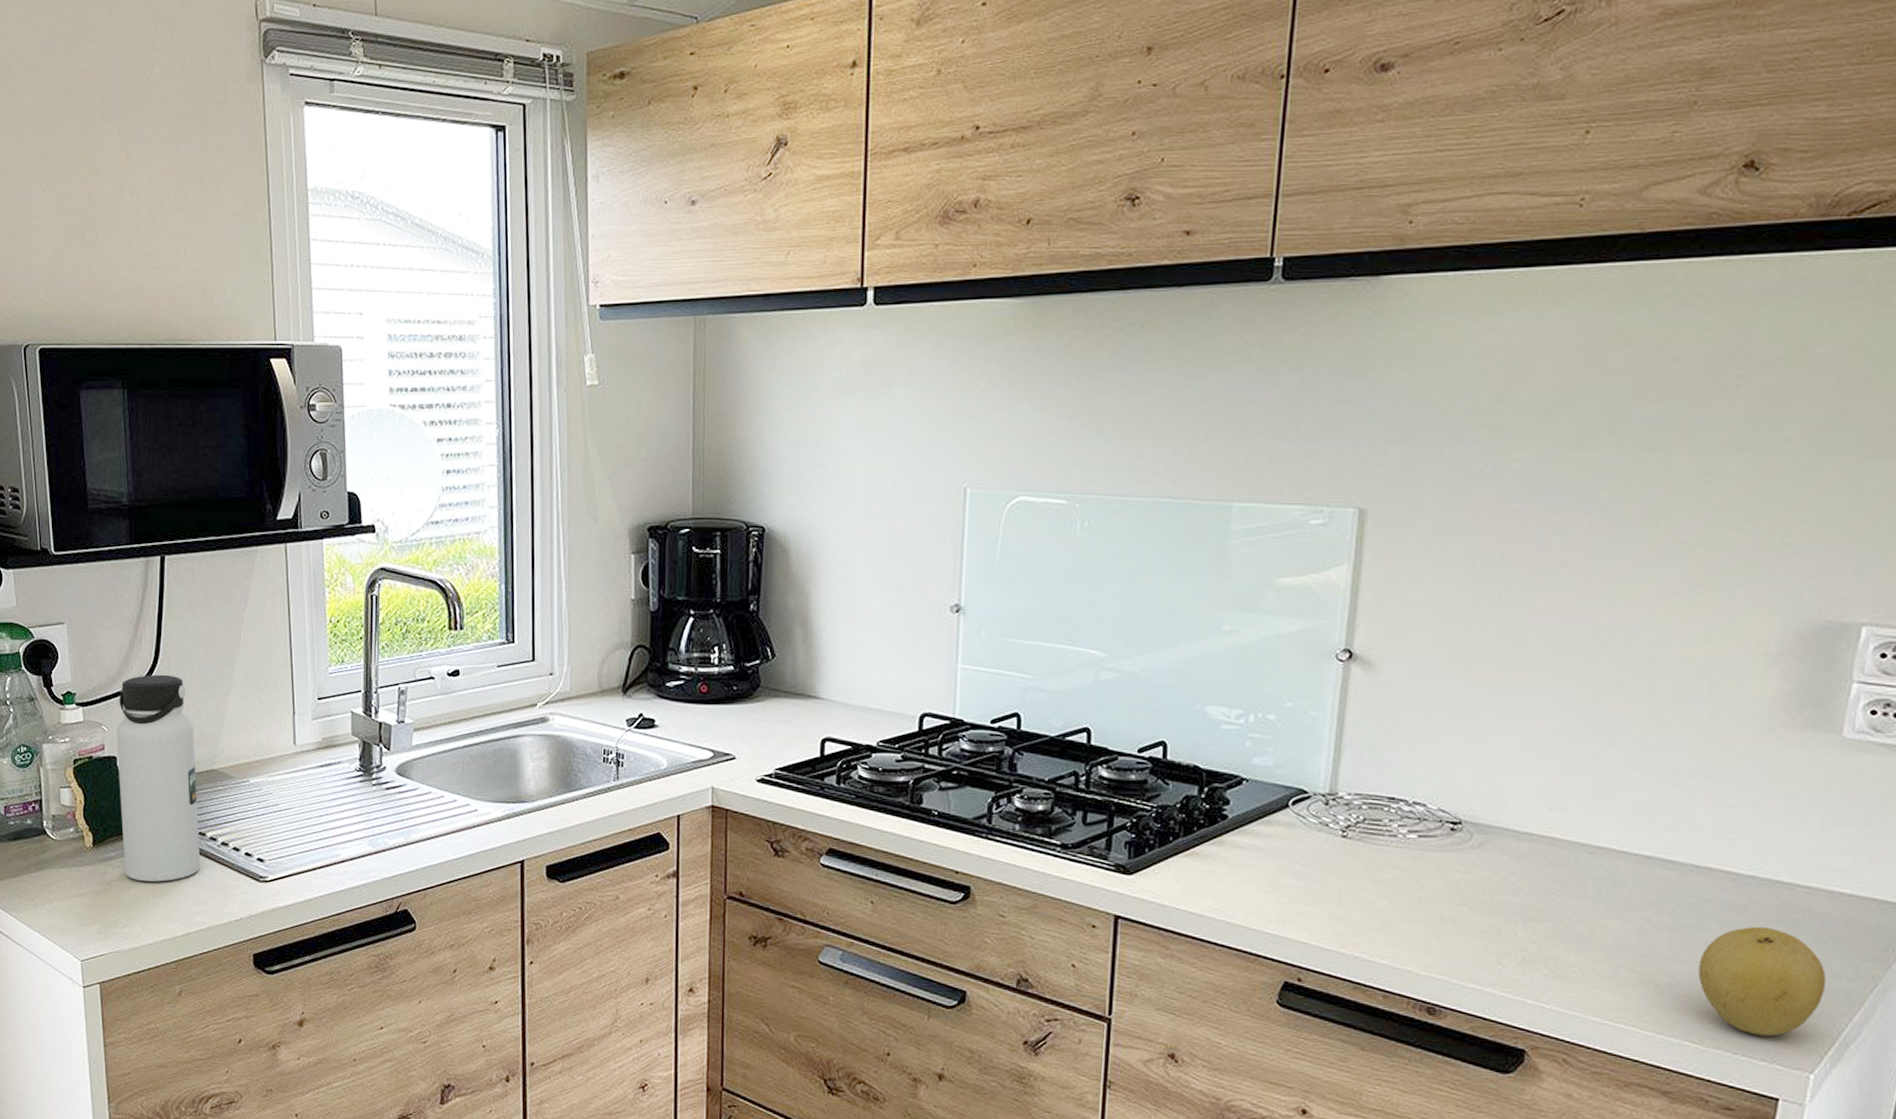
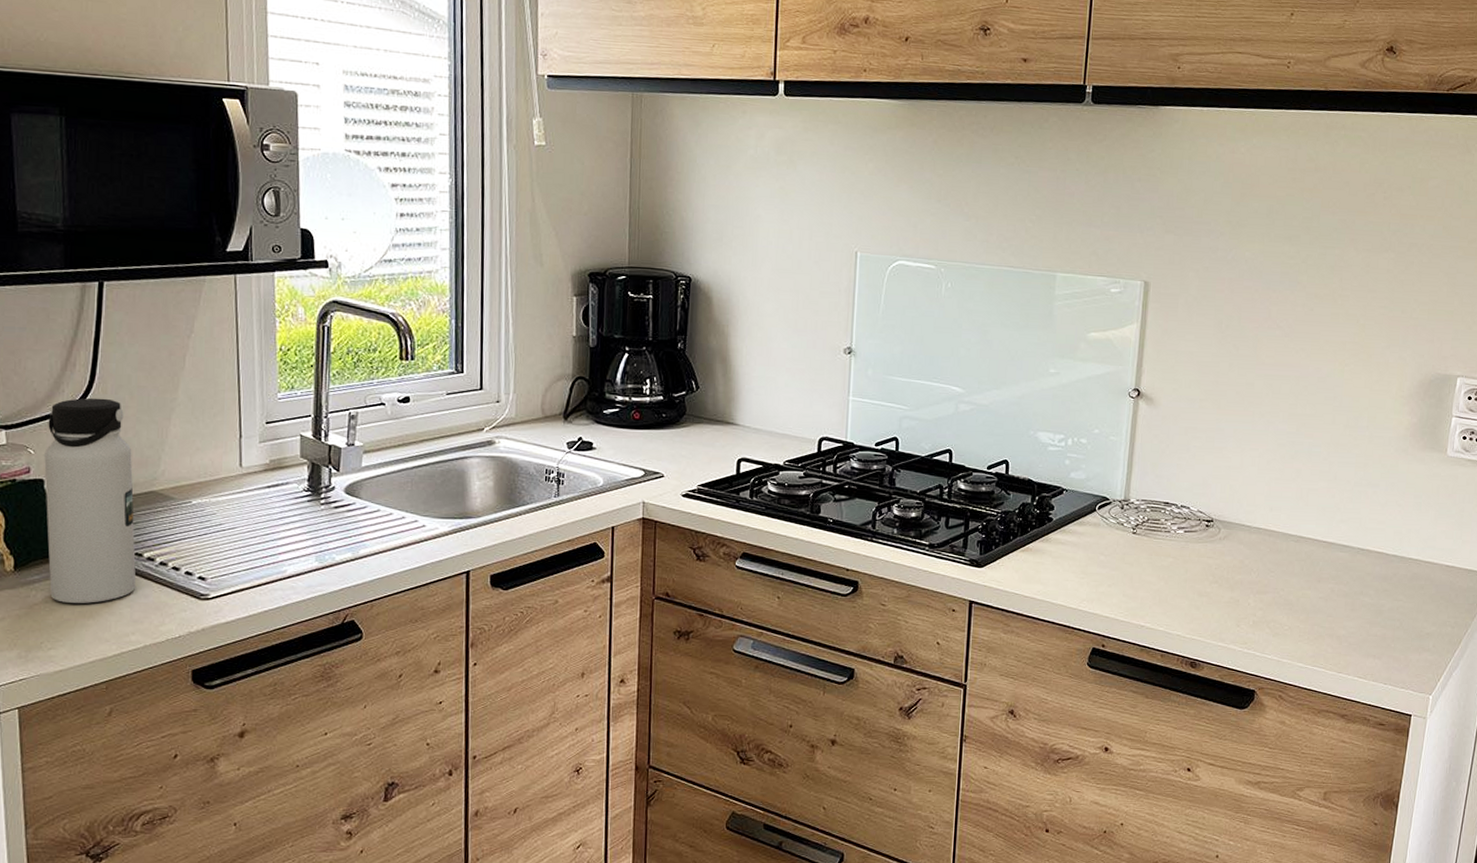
fruit: present [1698,926,1827,1037] -> none [1362,591,1439,670]

